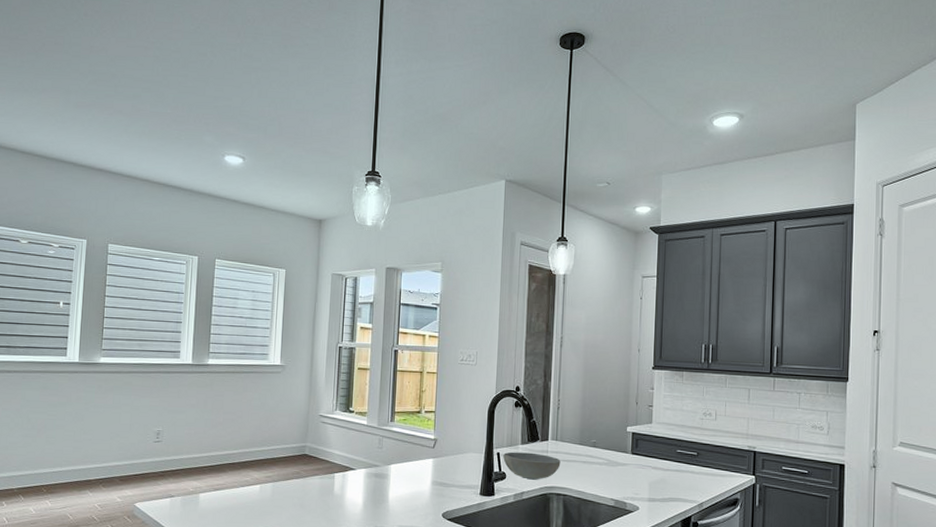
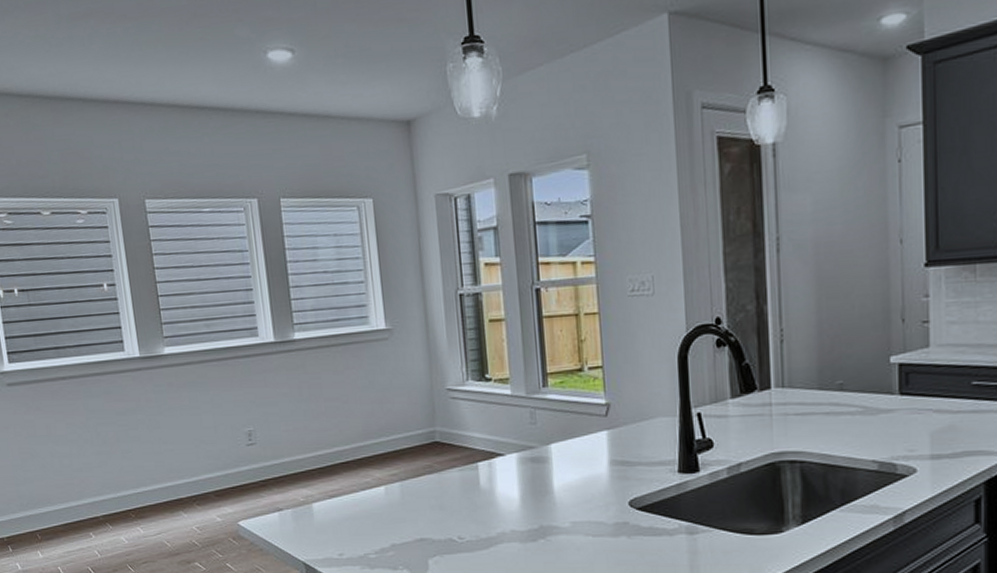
bowl: present [503,451,561,480] -> none [706,408,792,445]

